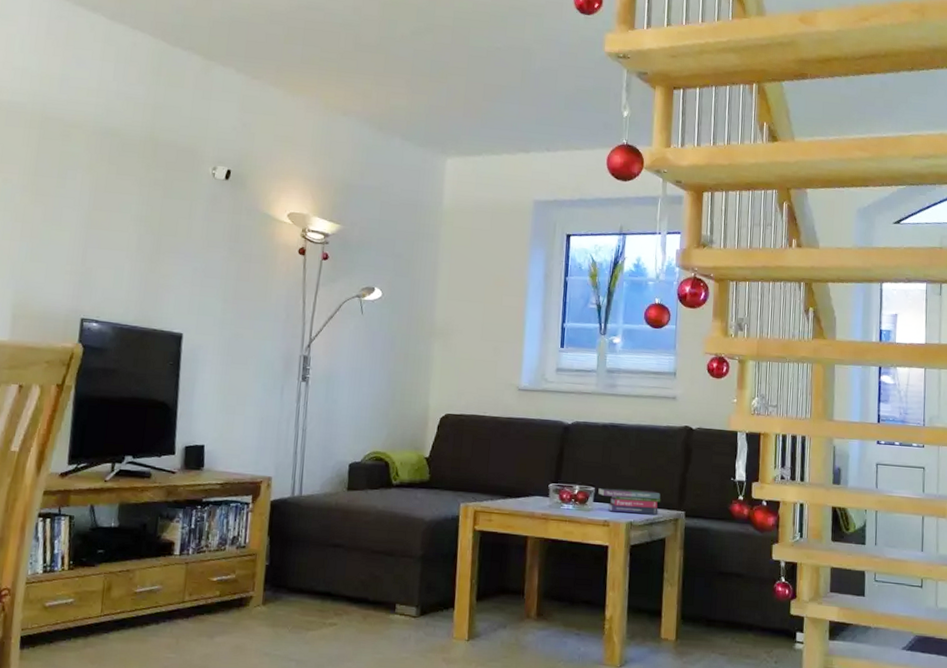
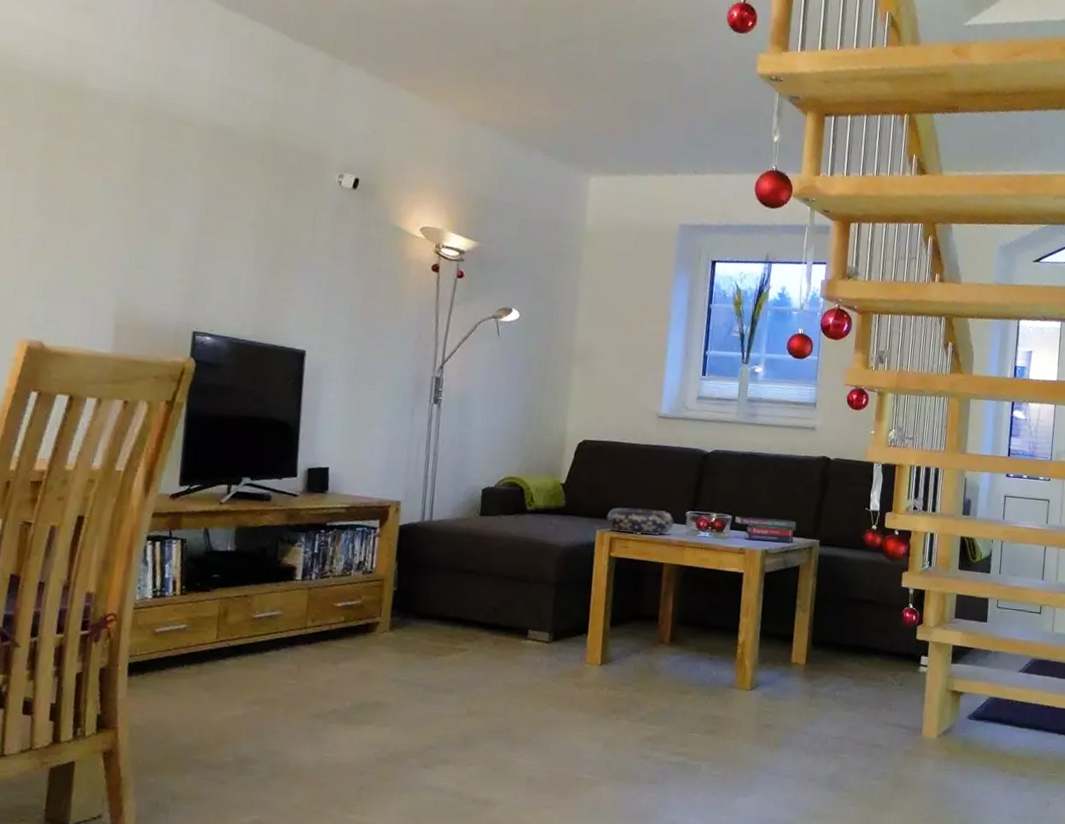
decorative bowl: none [470,480,537,508] -> present [606,507,674,535]

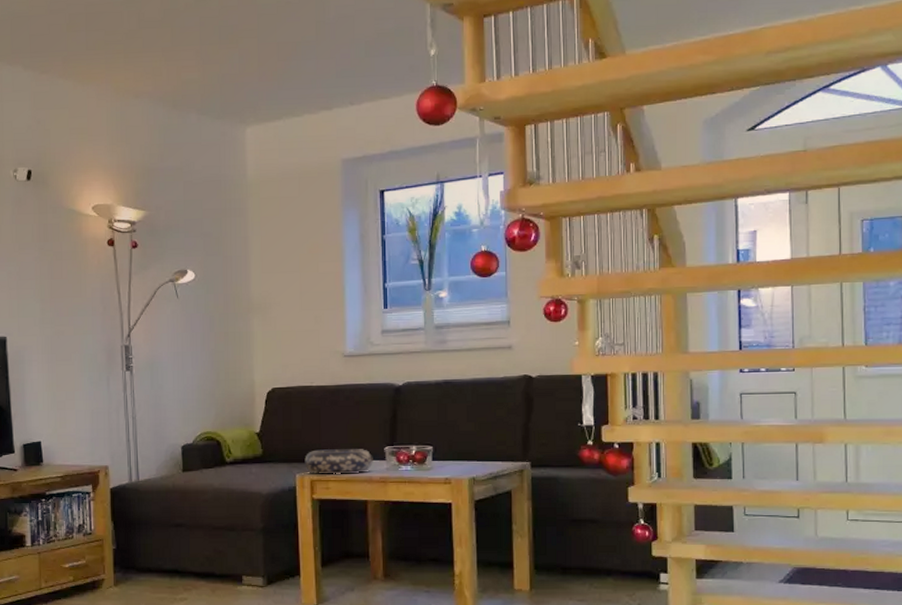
books: present [735,515,797,543] -> none [436,445,504,469]

